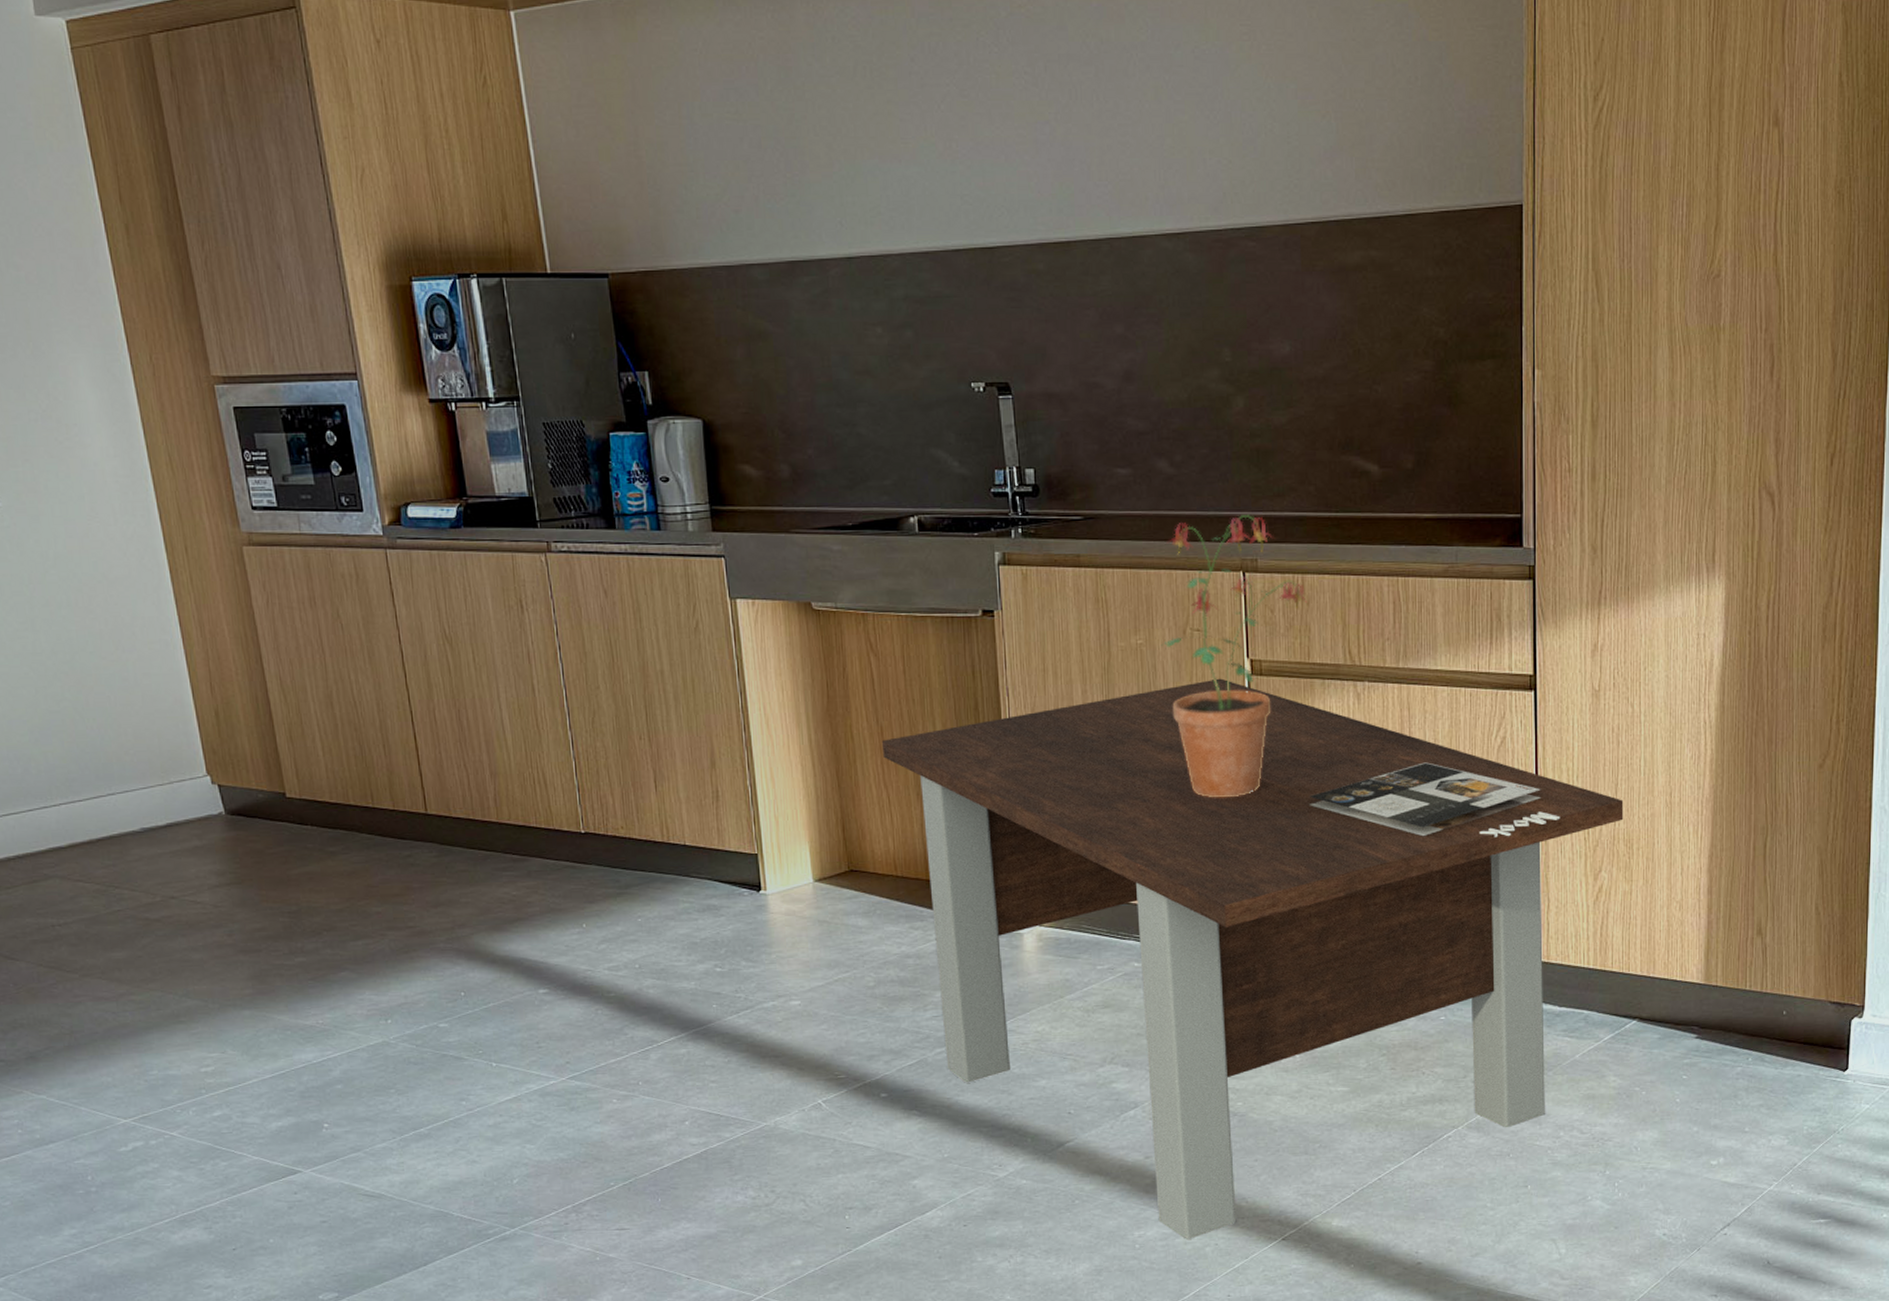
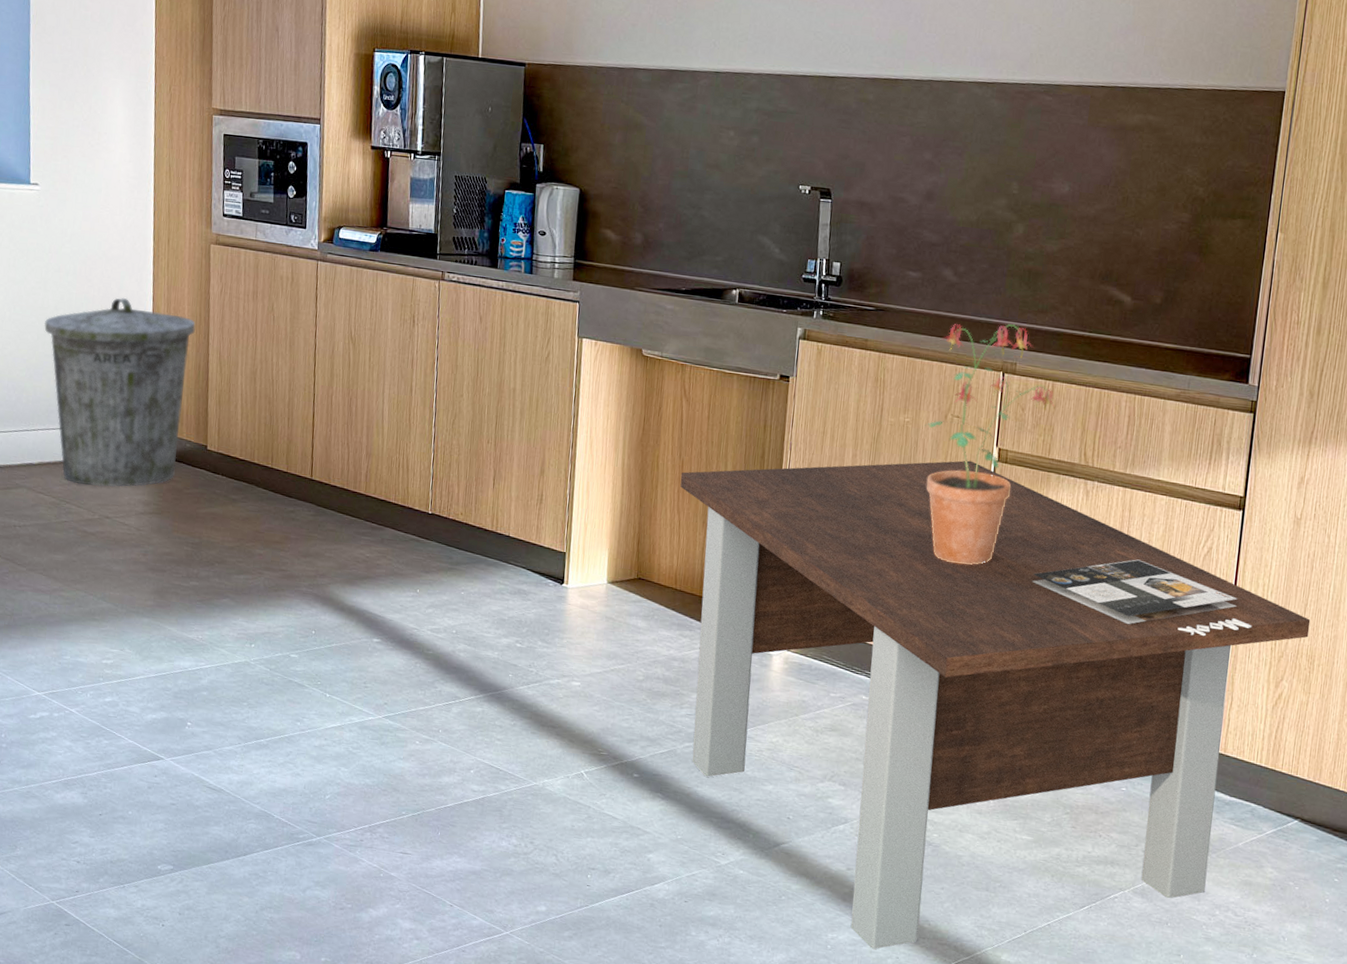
trash can: none [41,626,250,863] -> present [44,297,196,487]

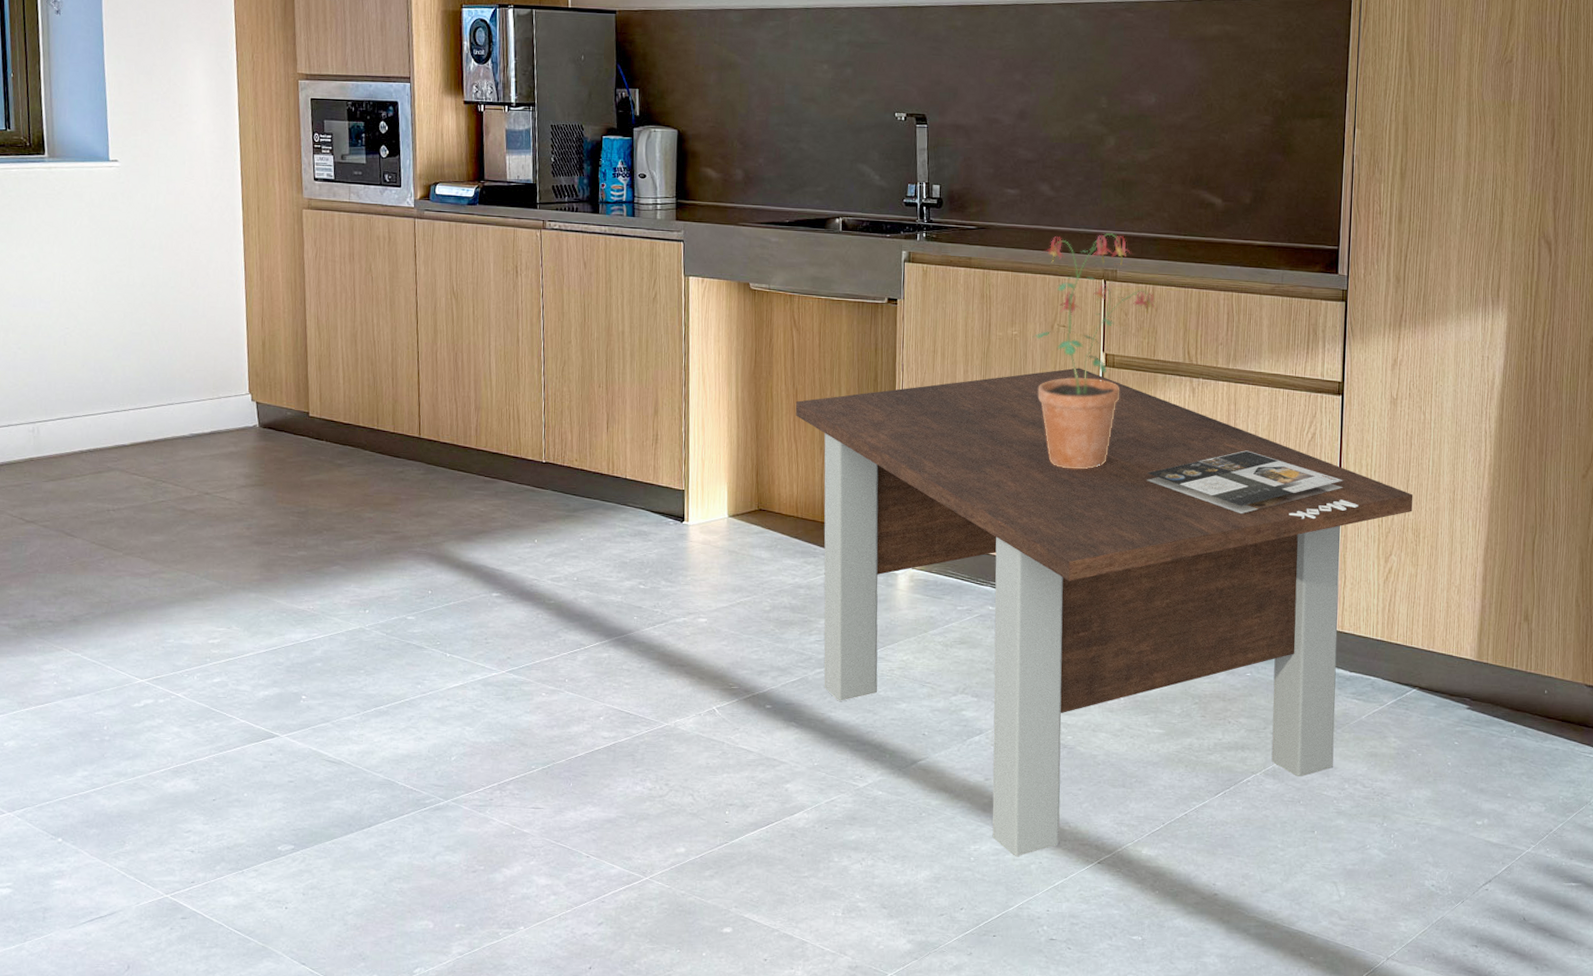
trash can: present [44,297,196,487] -> none [131,269,291,463]

